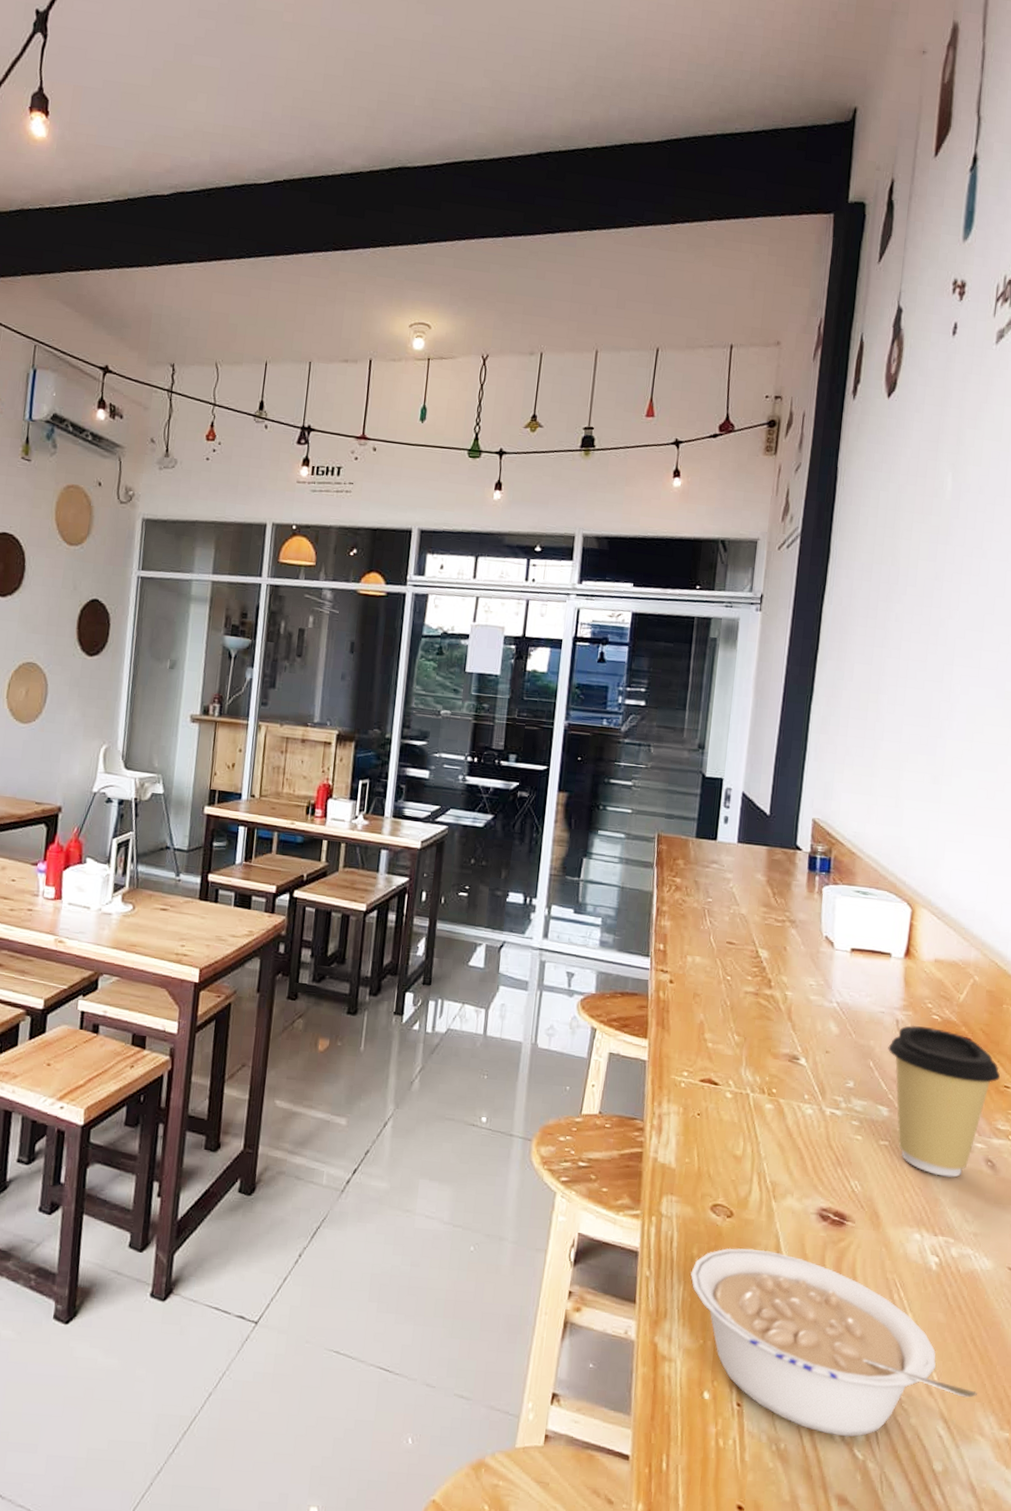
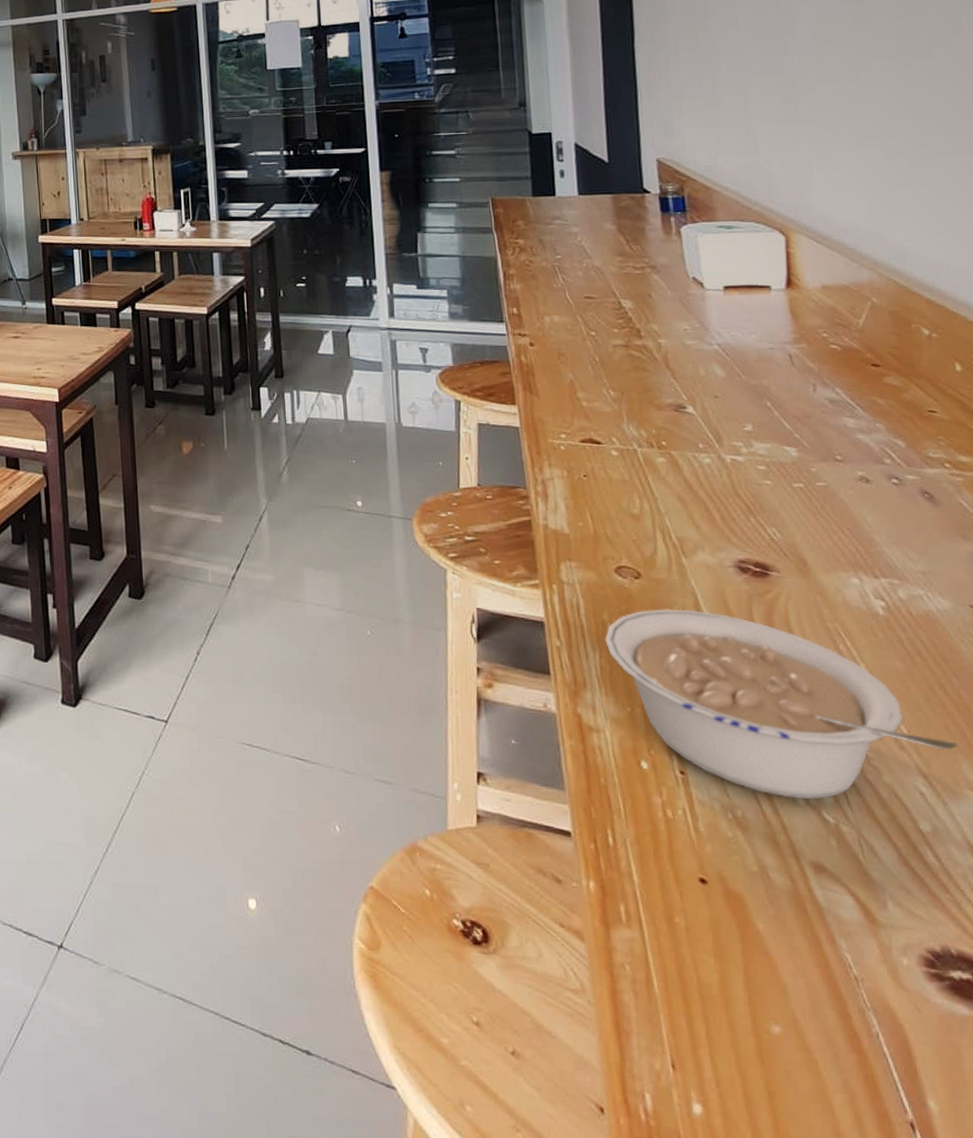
coffee cup: present [888,1025,1001,1178] -> none [784,357,923,514]

